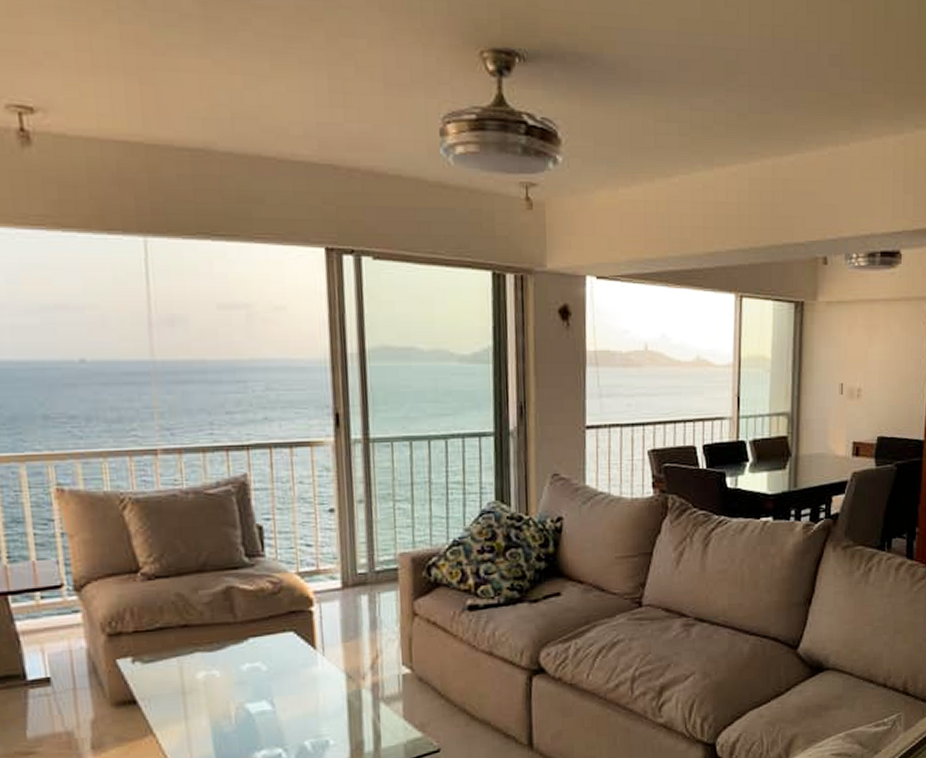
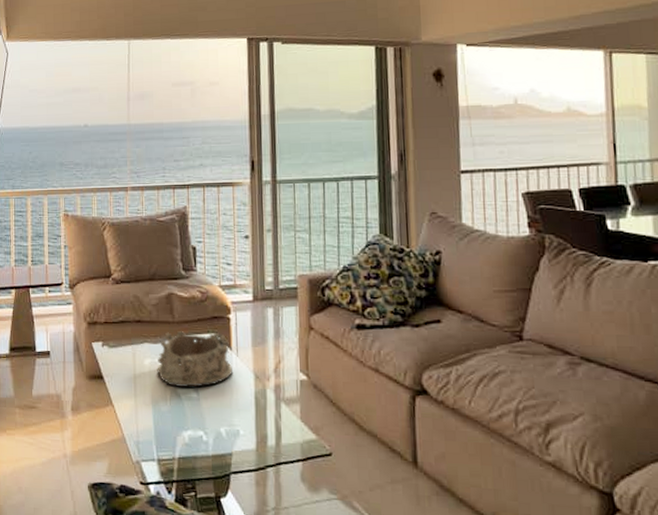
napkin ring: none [215,630,318,701] -> present [157,331,233,388]

